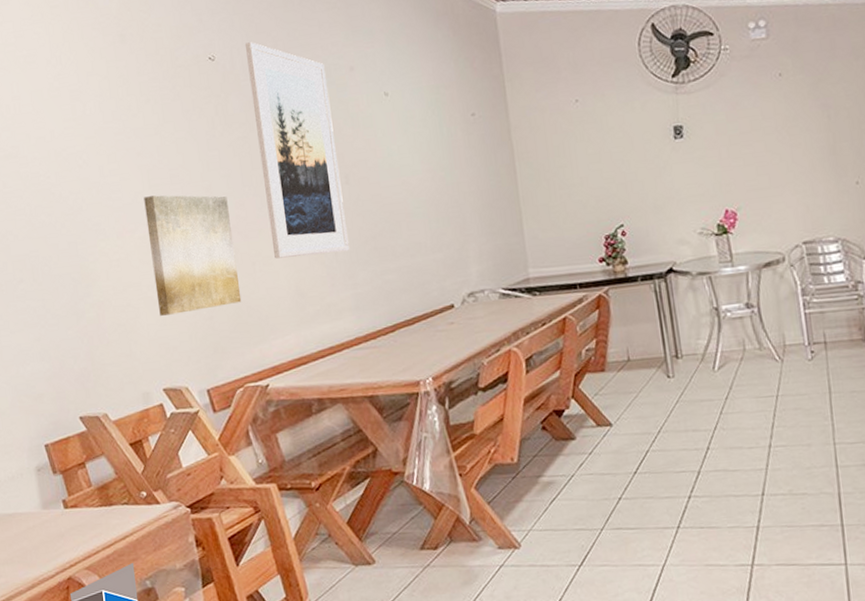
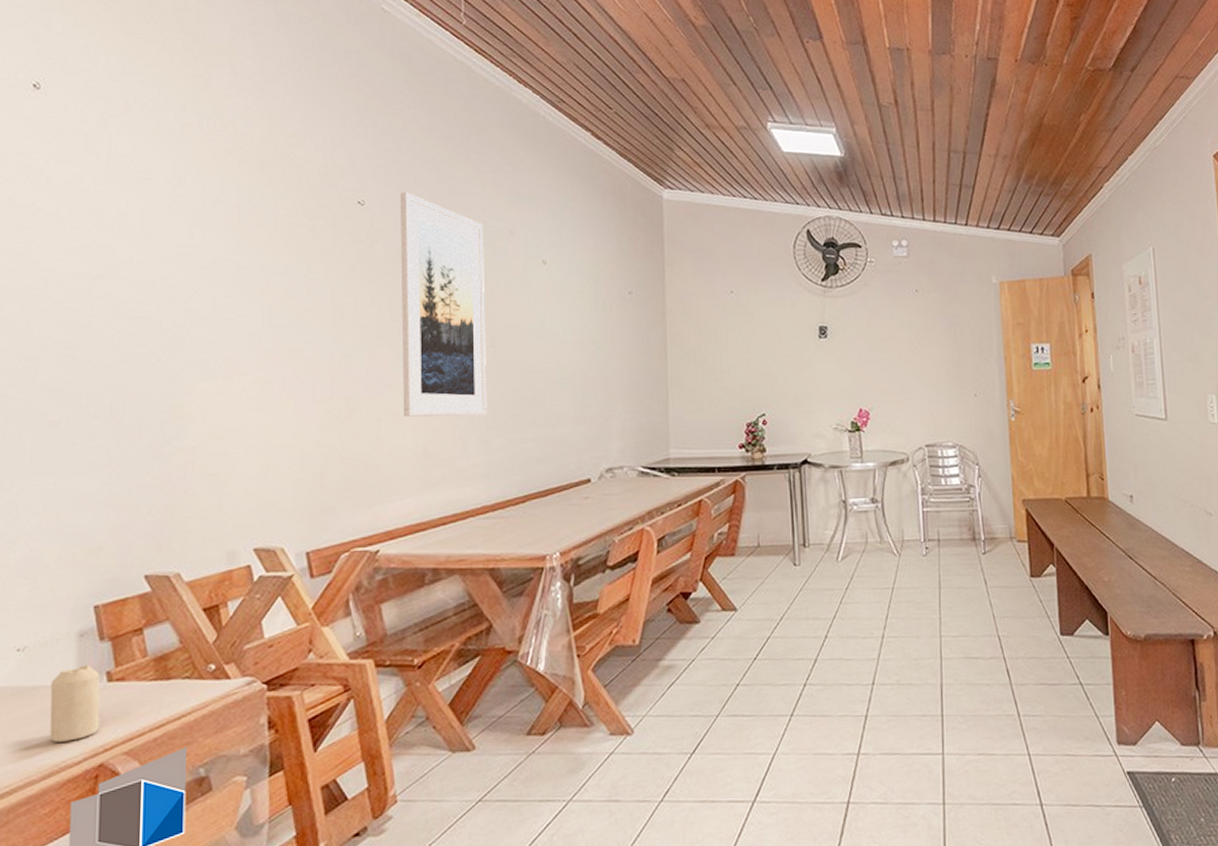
candle: none [22,495,64,560] -> present [49,665,100,742]
wall art: present [144,195,242,316] -> none [261,337,360,468]

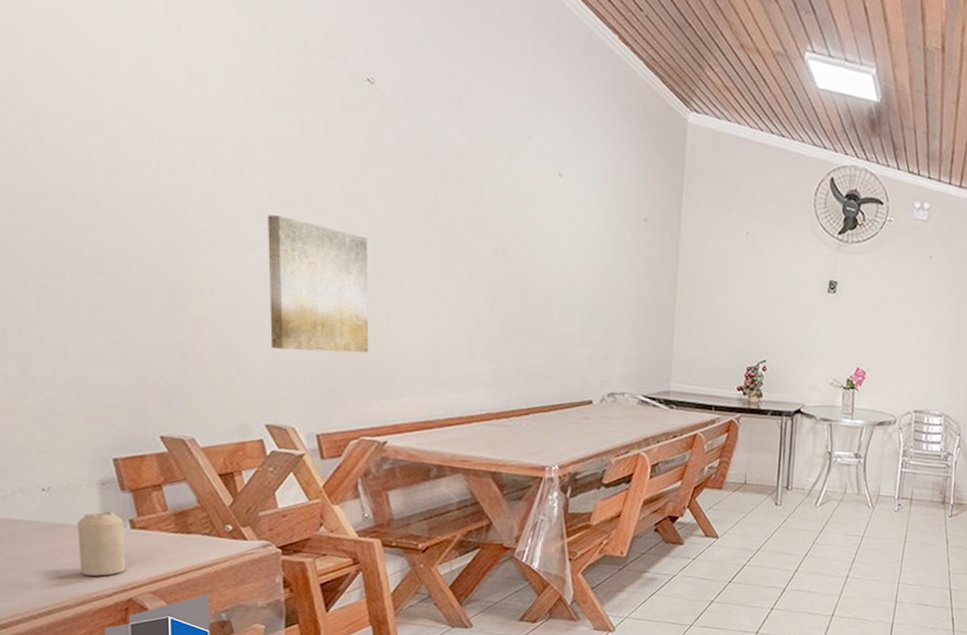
wall art: none [261,337,360,468] -> present [268,215,369,353]
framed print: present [400,192,488,417] -> none [411,75,499,326]

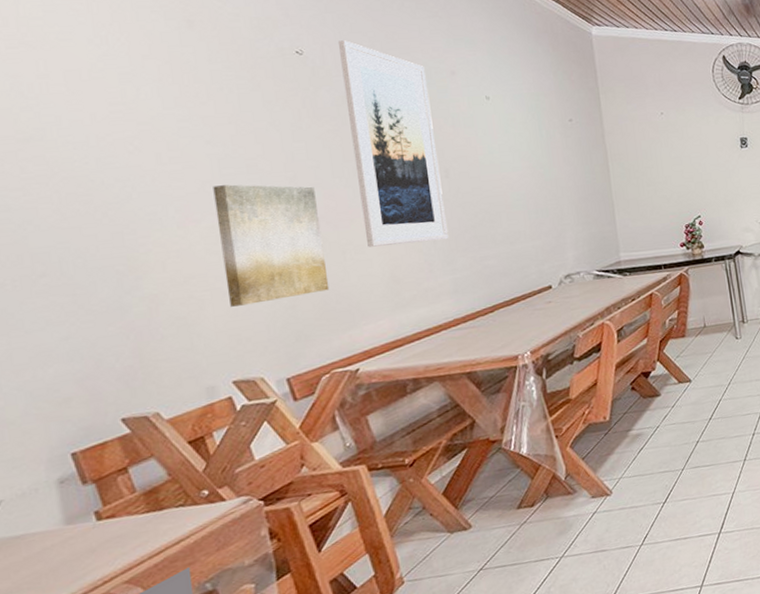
candle: present [77,511,126,576] -> none [35,508,95,584]
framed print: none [411,75,499,326] -> present [339,40,449,247]

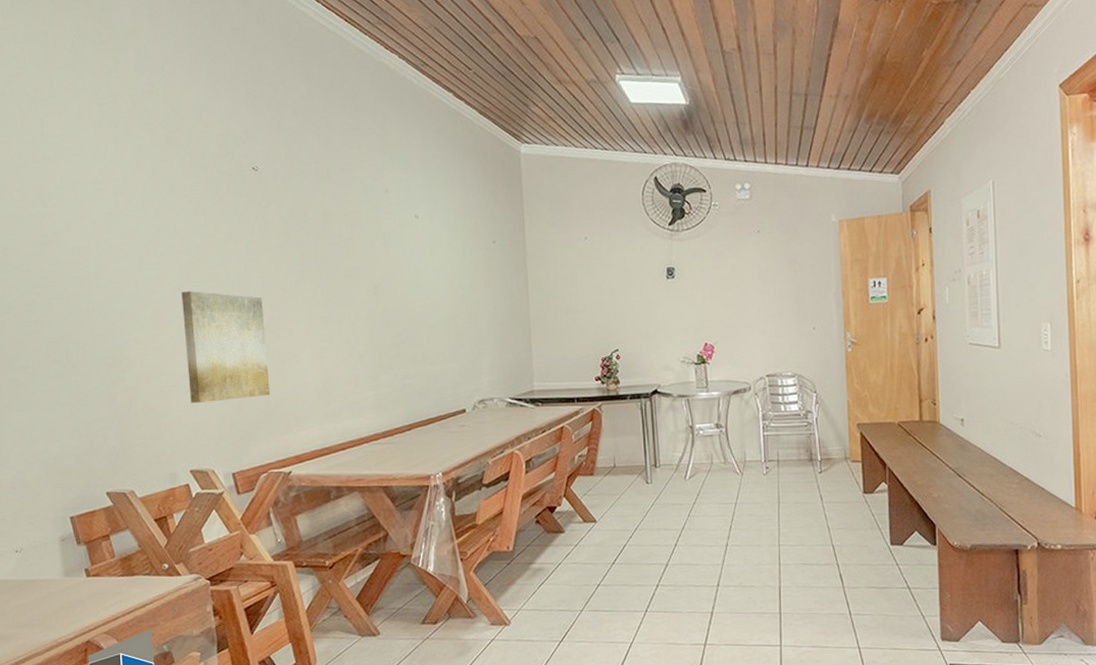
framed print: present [339,40,449,247] -> none [288,157,375,358]

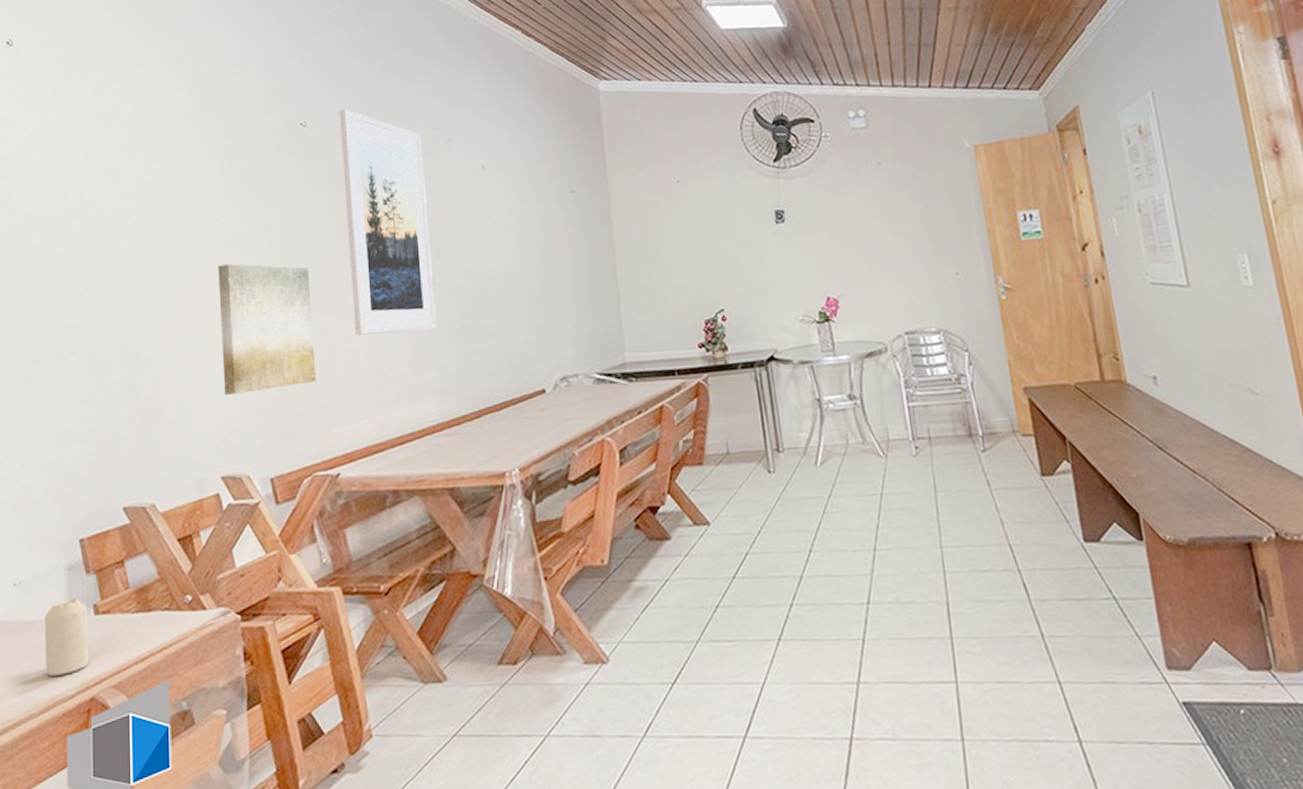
candle: none [44,563,84,623] -> present [44,598,89,676]
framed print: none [288,157,375,358] -> present [340,109,437,336]

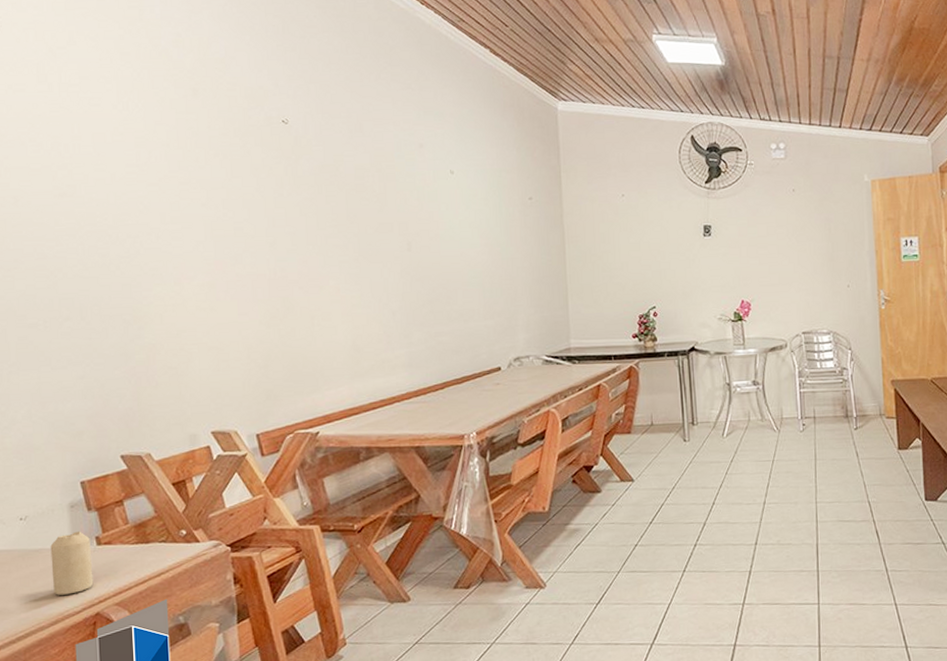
wall art: present [218,264,317,395] -> none [205,246,298,362]
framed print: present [340,109,437,336] -> none [320,111,407,315]

